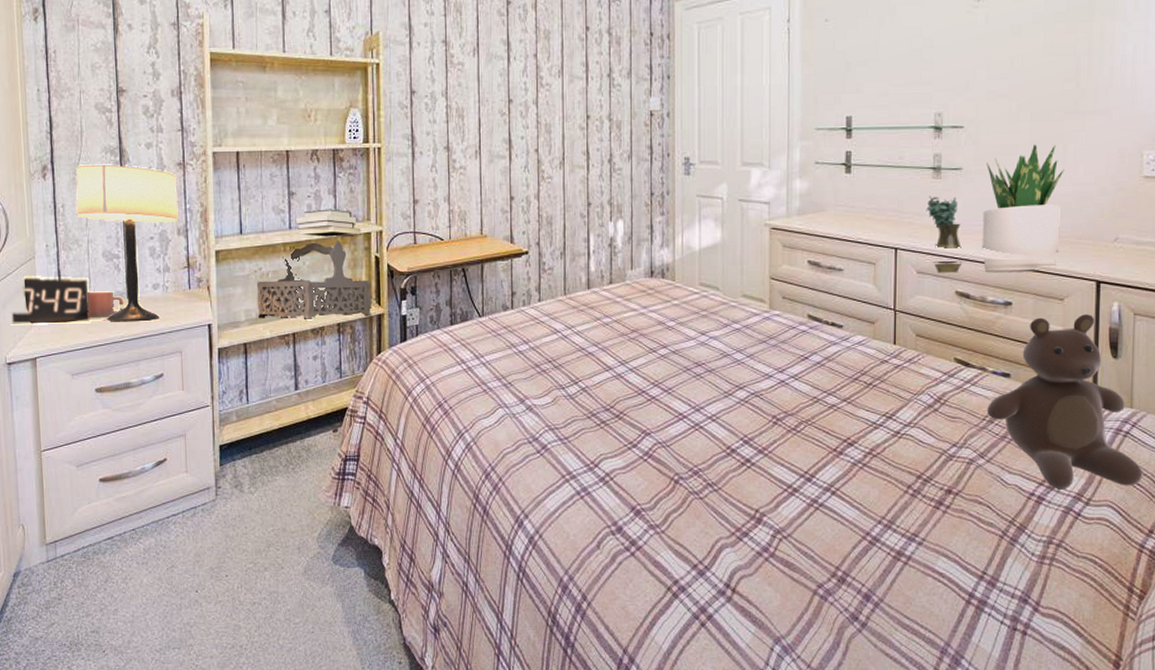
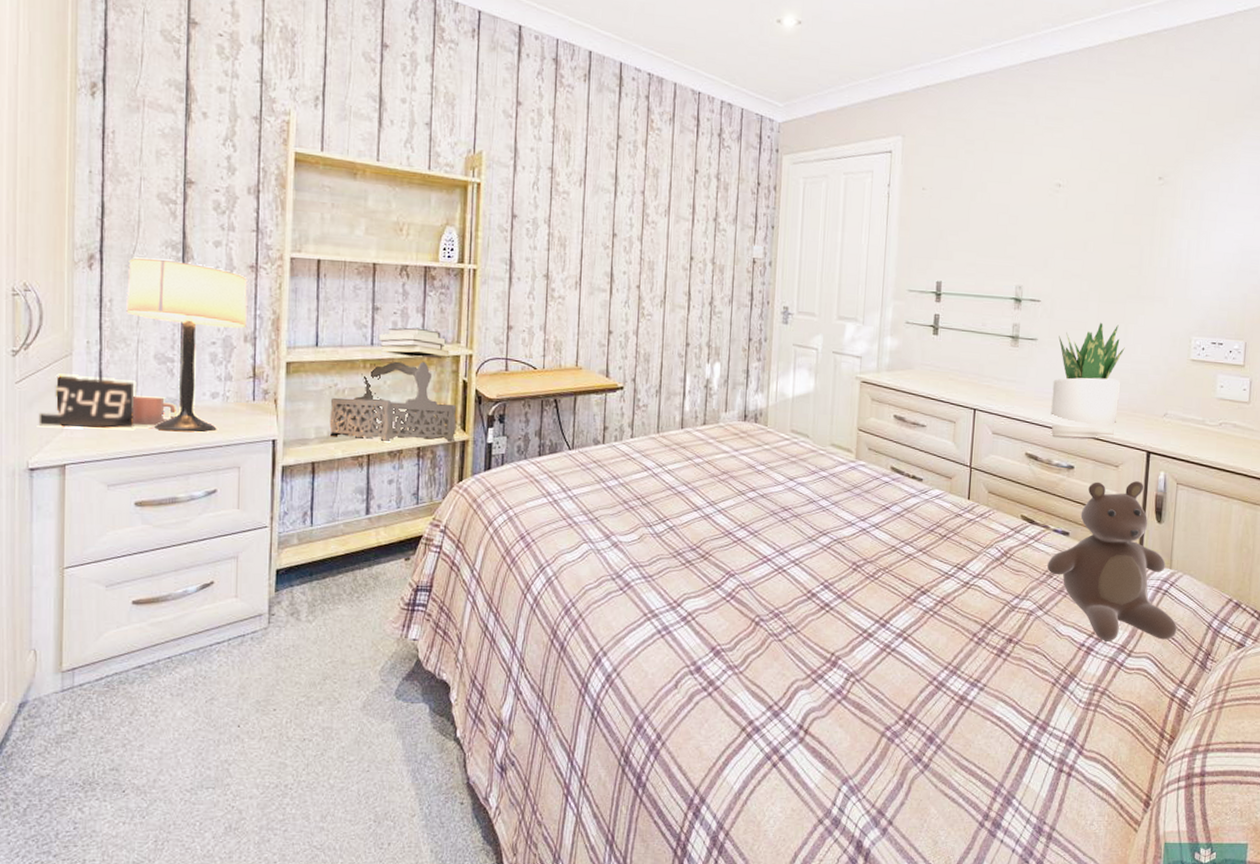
vase: present [926,195,964,274] -> none [1003,362,1035,436]

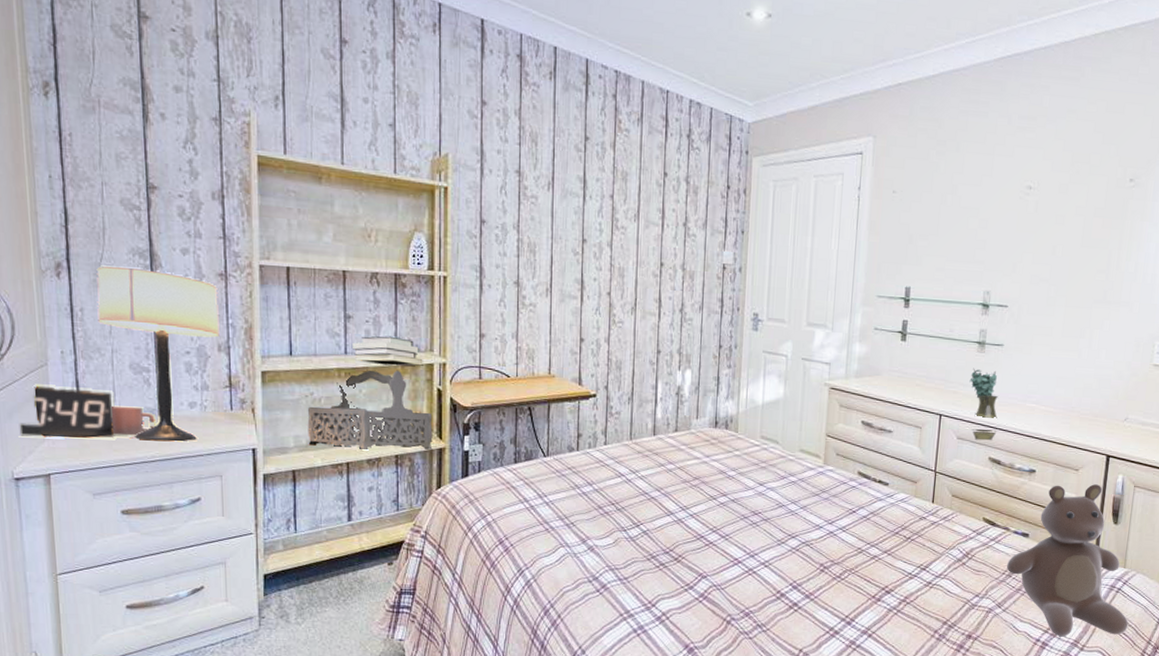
vase: none [1003,362,1035,436] -> present [969,368,999,441]
planter: present [1051,322,1125,440] -> none [1015,328,1090,445]

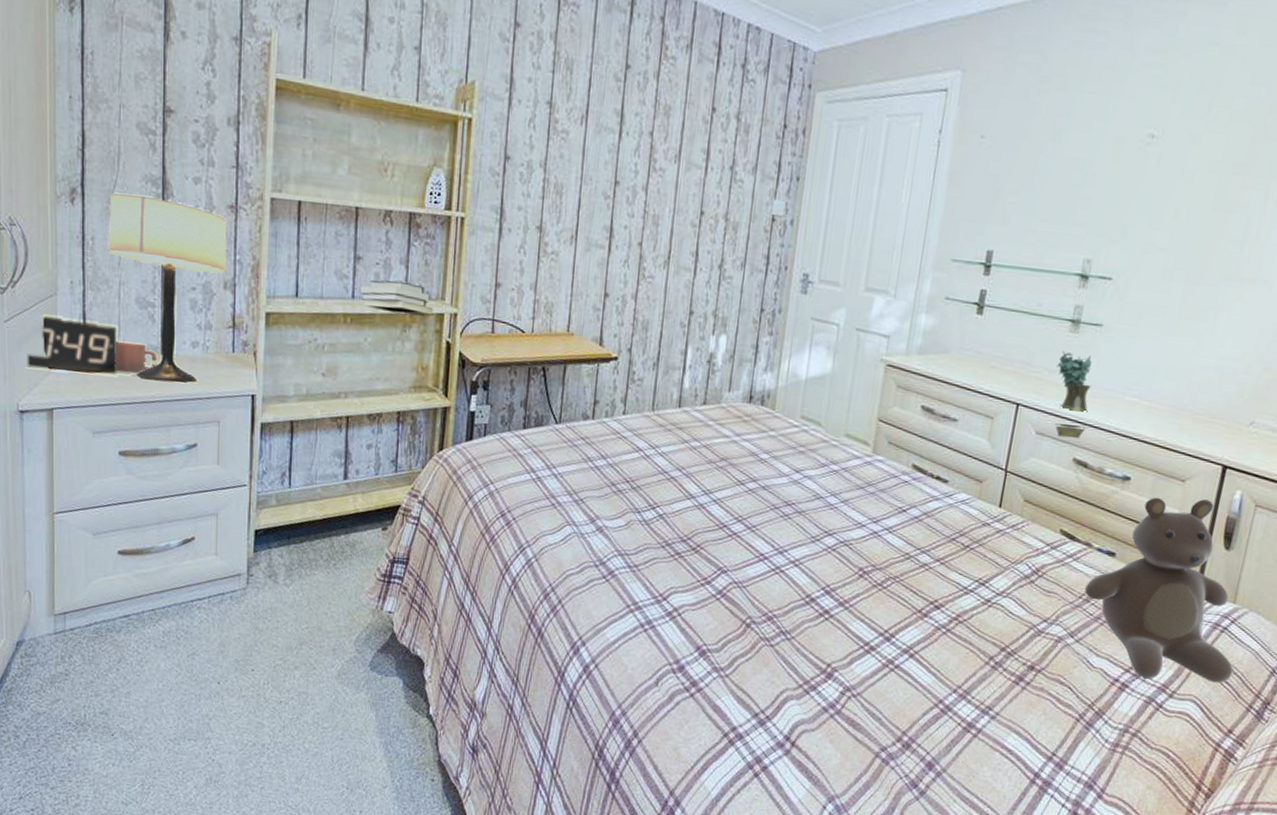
decorative basket: present [307,370,433,450] -> none [308,316,440,408]

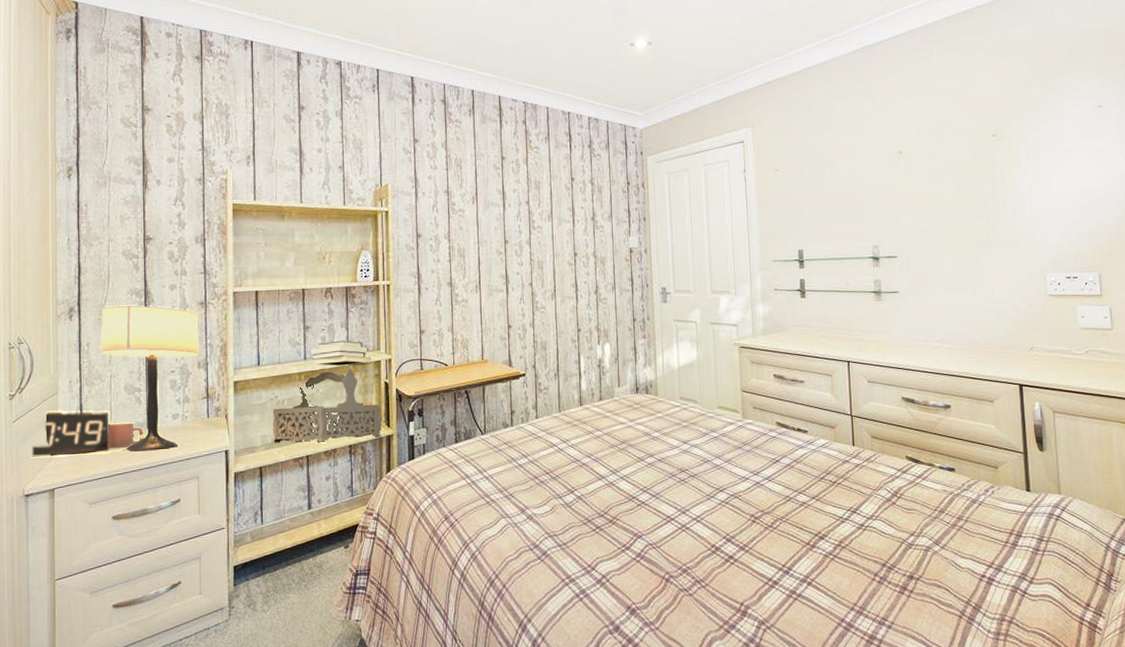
decorative basket: none [308,316,440,408] -> present [273,369,382,443]
vase: present [1054,350,1092,439] -> none [871,315,907,382]
teddy bear: present [1084,497,1234,684] -> none [938,413,1076,571]

